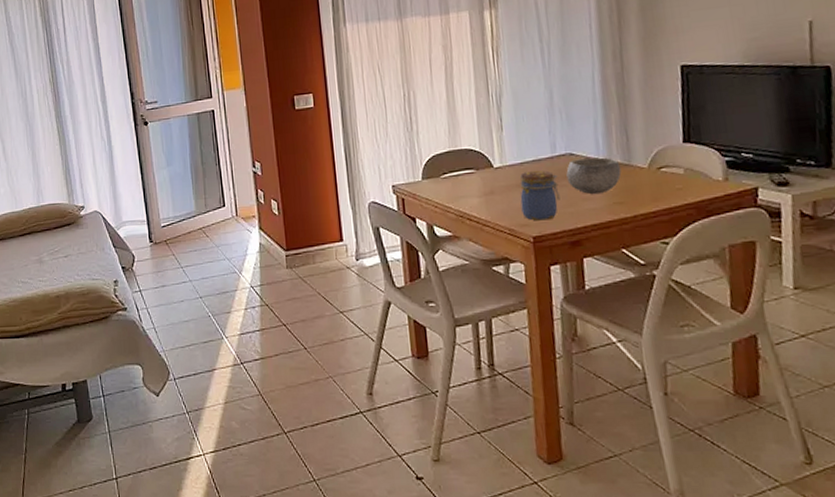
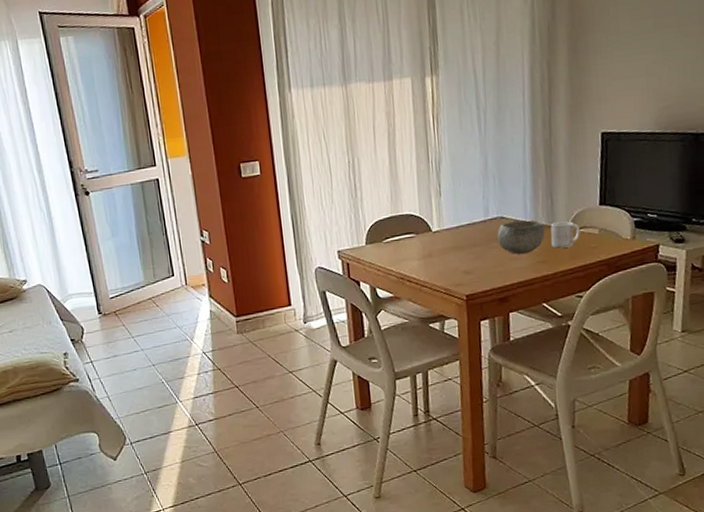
jar: present [520,170,560,221] -> none [455,233,491,280]
mug: none [627,159,662,189] -> present [550,221,580,248]

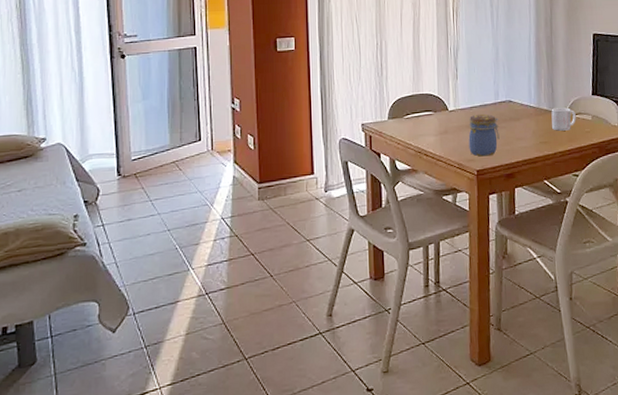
jar: none [455,233,491,280] -> present [468,113,500,157]
bowl: present [497,219,546,254] -> none [505,104,547,135]

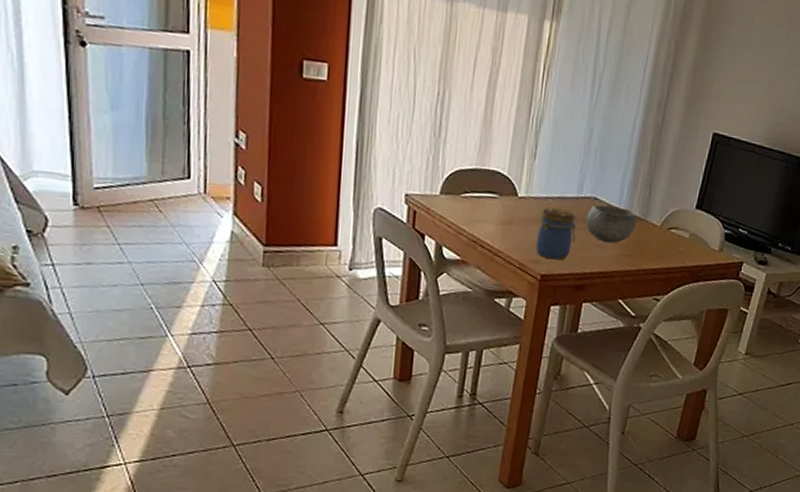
bowl: none [505,104,547,135] -> present [586,204,637,243]
mug: present [551,107,576,131] -> none [639,216,672,246]

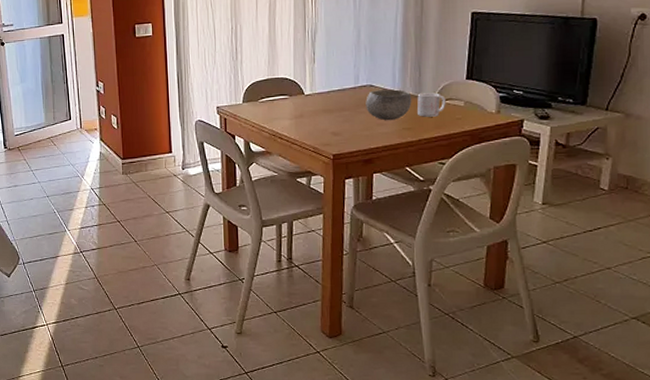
jar: present [535,207,578,261] -> none [325,98,359,141]
mug: none [639,216,672,246] -> present [416,93,446,117]

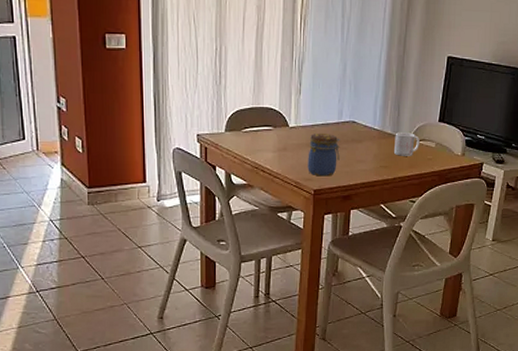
jar: none [325,98,359,141] -> present [308,132,340,177]
bowl: present [366,89,412,120] -> none [347,127,390,157]

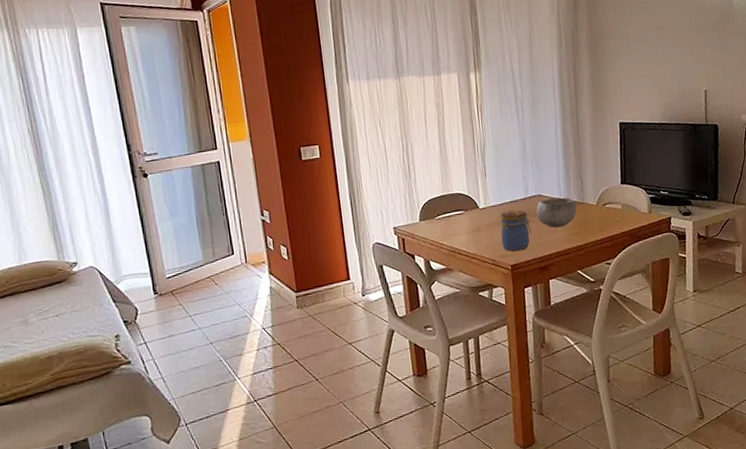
bowl: none [347,127,390,157] -> present [536,197,577,228]
mug: present [393,132,420,156] -> none [581,198,606,222]

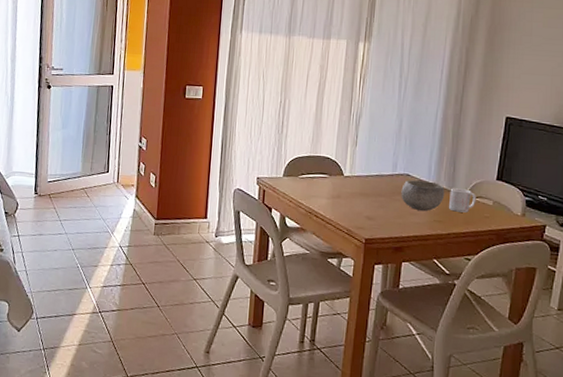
jar: present [500,209,532,252] -> none [360,183,394,227]
mug: none [581,198,606,222] -> present [448,188,476,213]

